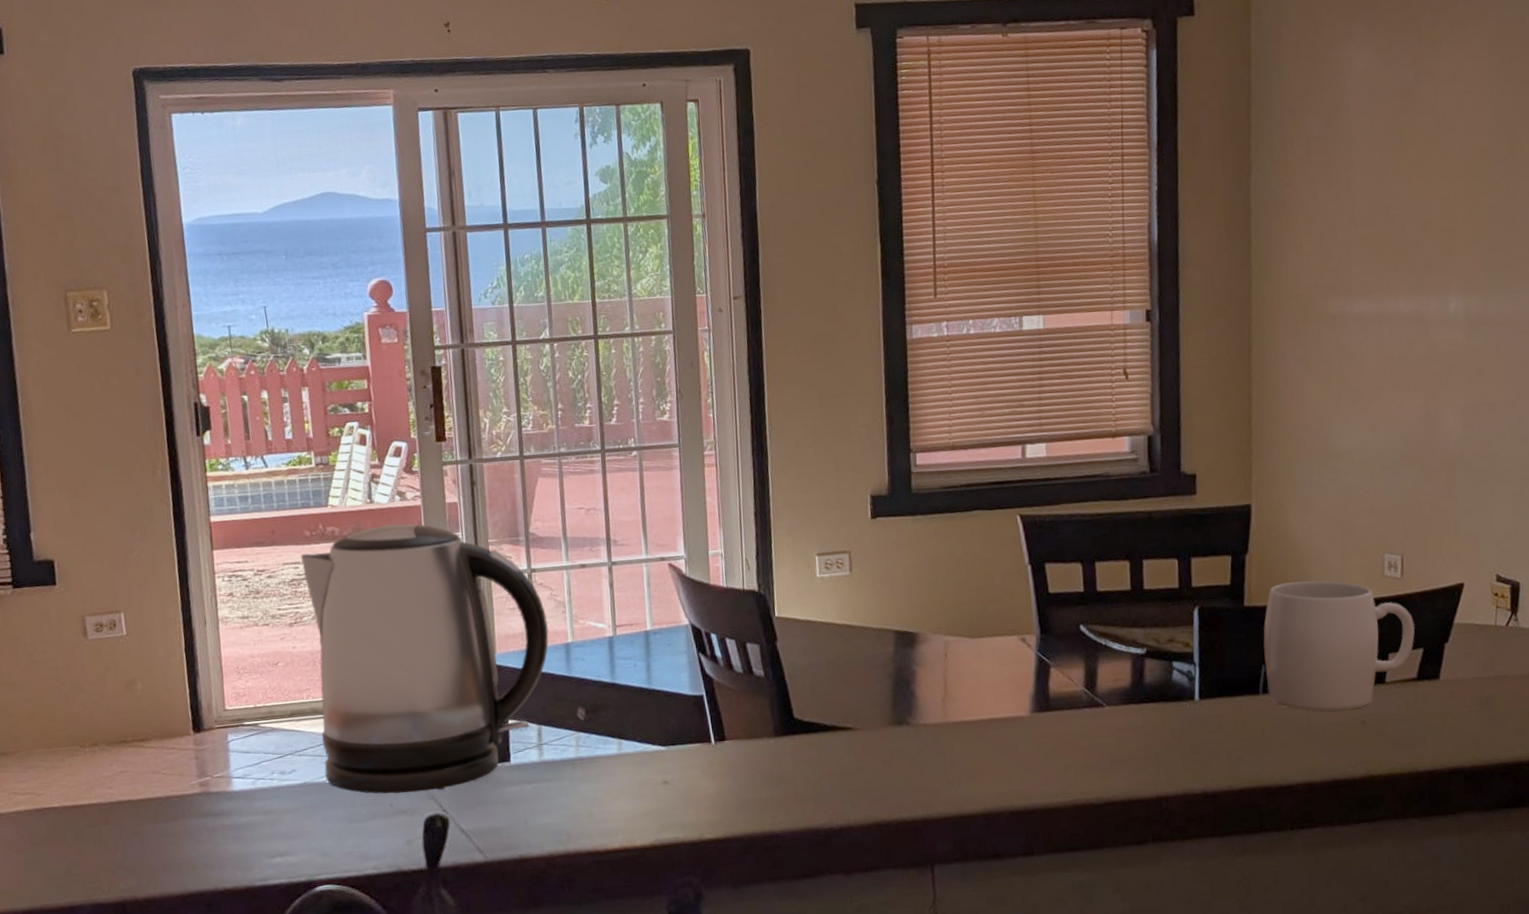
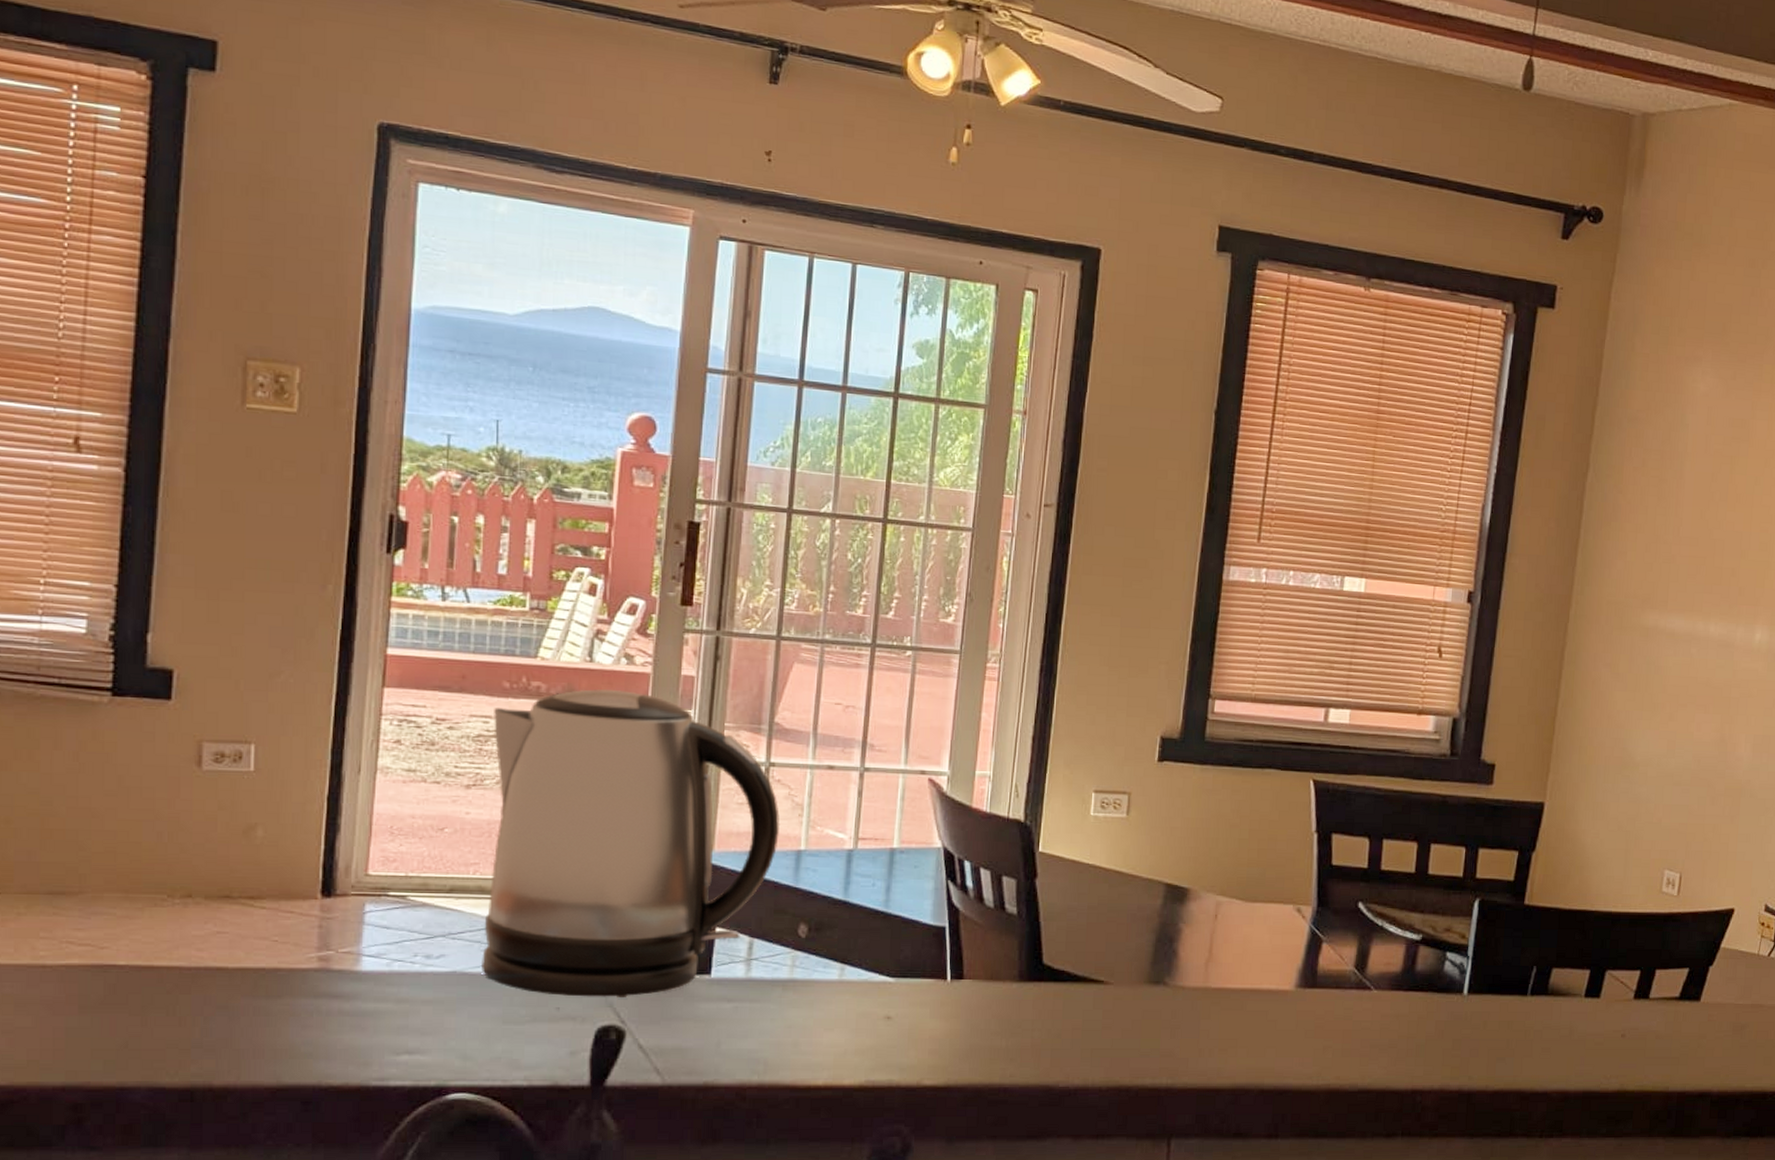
mug: present [1263,580,1415,711] -> none [1535,886,1684,1021]

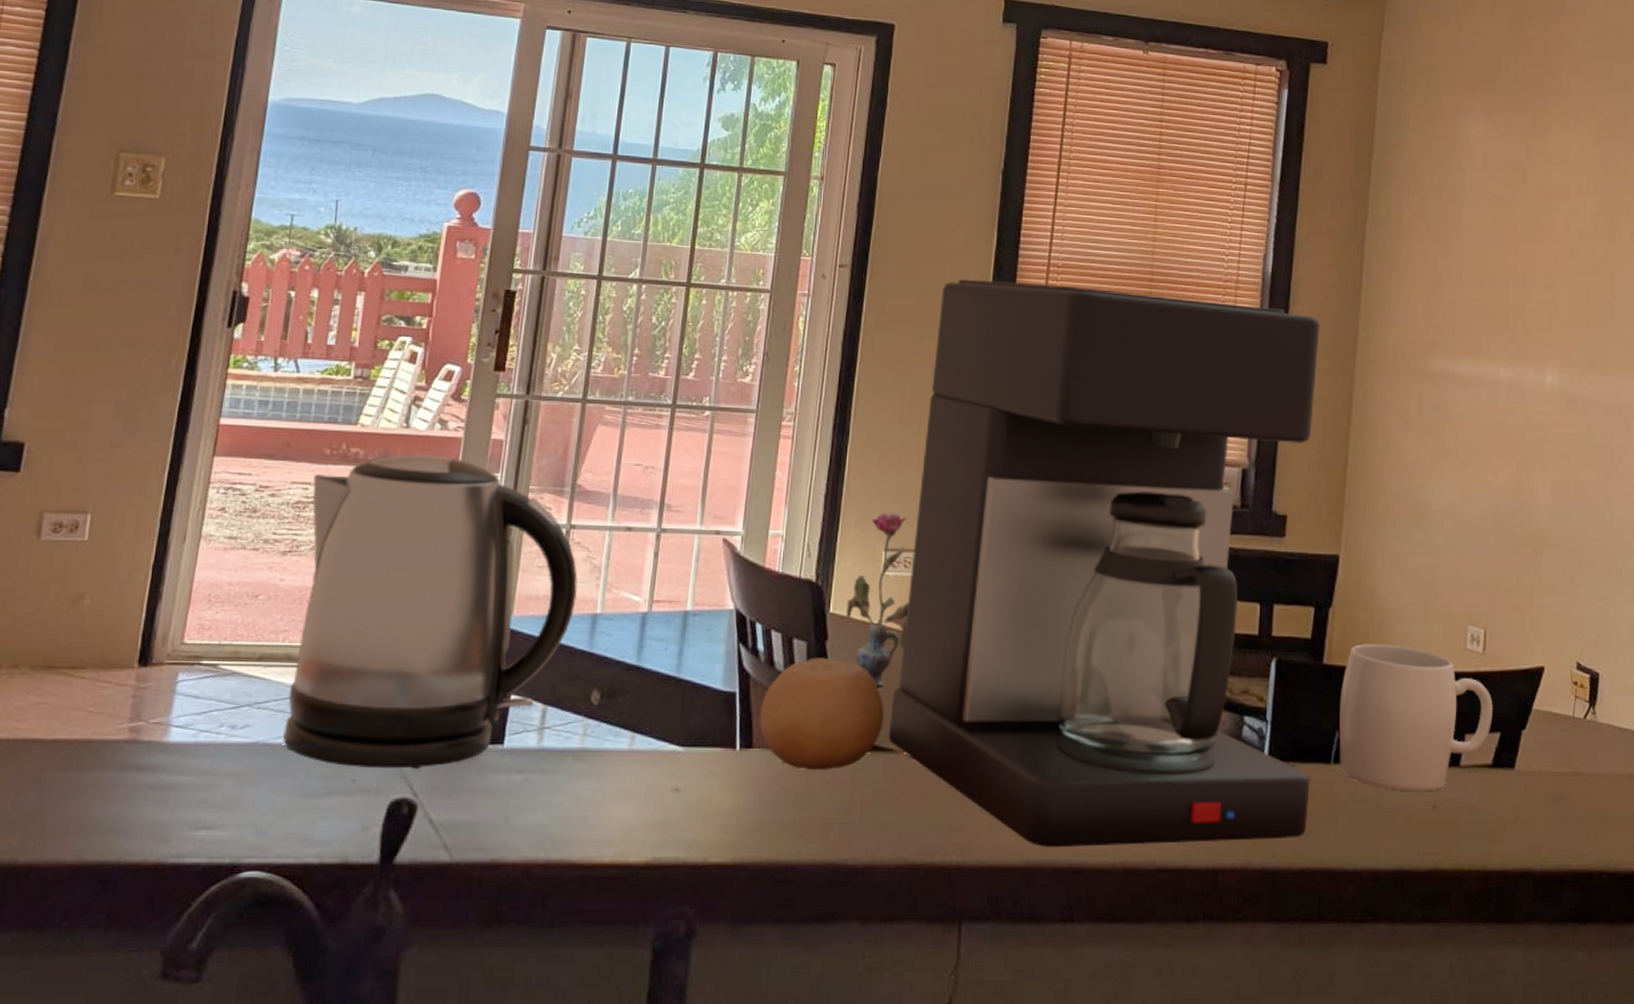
fruit: none [969,894,1094,1001] -> present [759,657,884,771]
vase: none [1055,754,1119,921] -> present [846,512,909,685]
coffee maker: none [1098,522,1536,1072] -> present [888,278,1320,848]
mug: none [1535,886,1684,1021] -> present [1339,644,1494,791]

